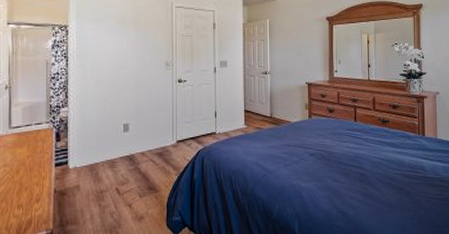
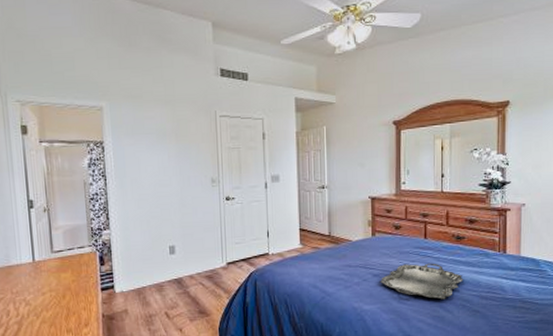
serving tray: none [316,144,389,178] -> present [380,263,463,300]

